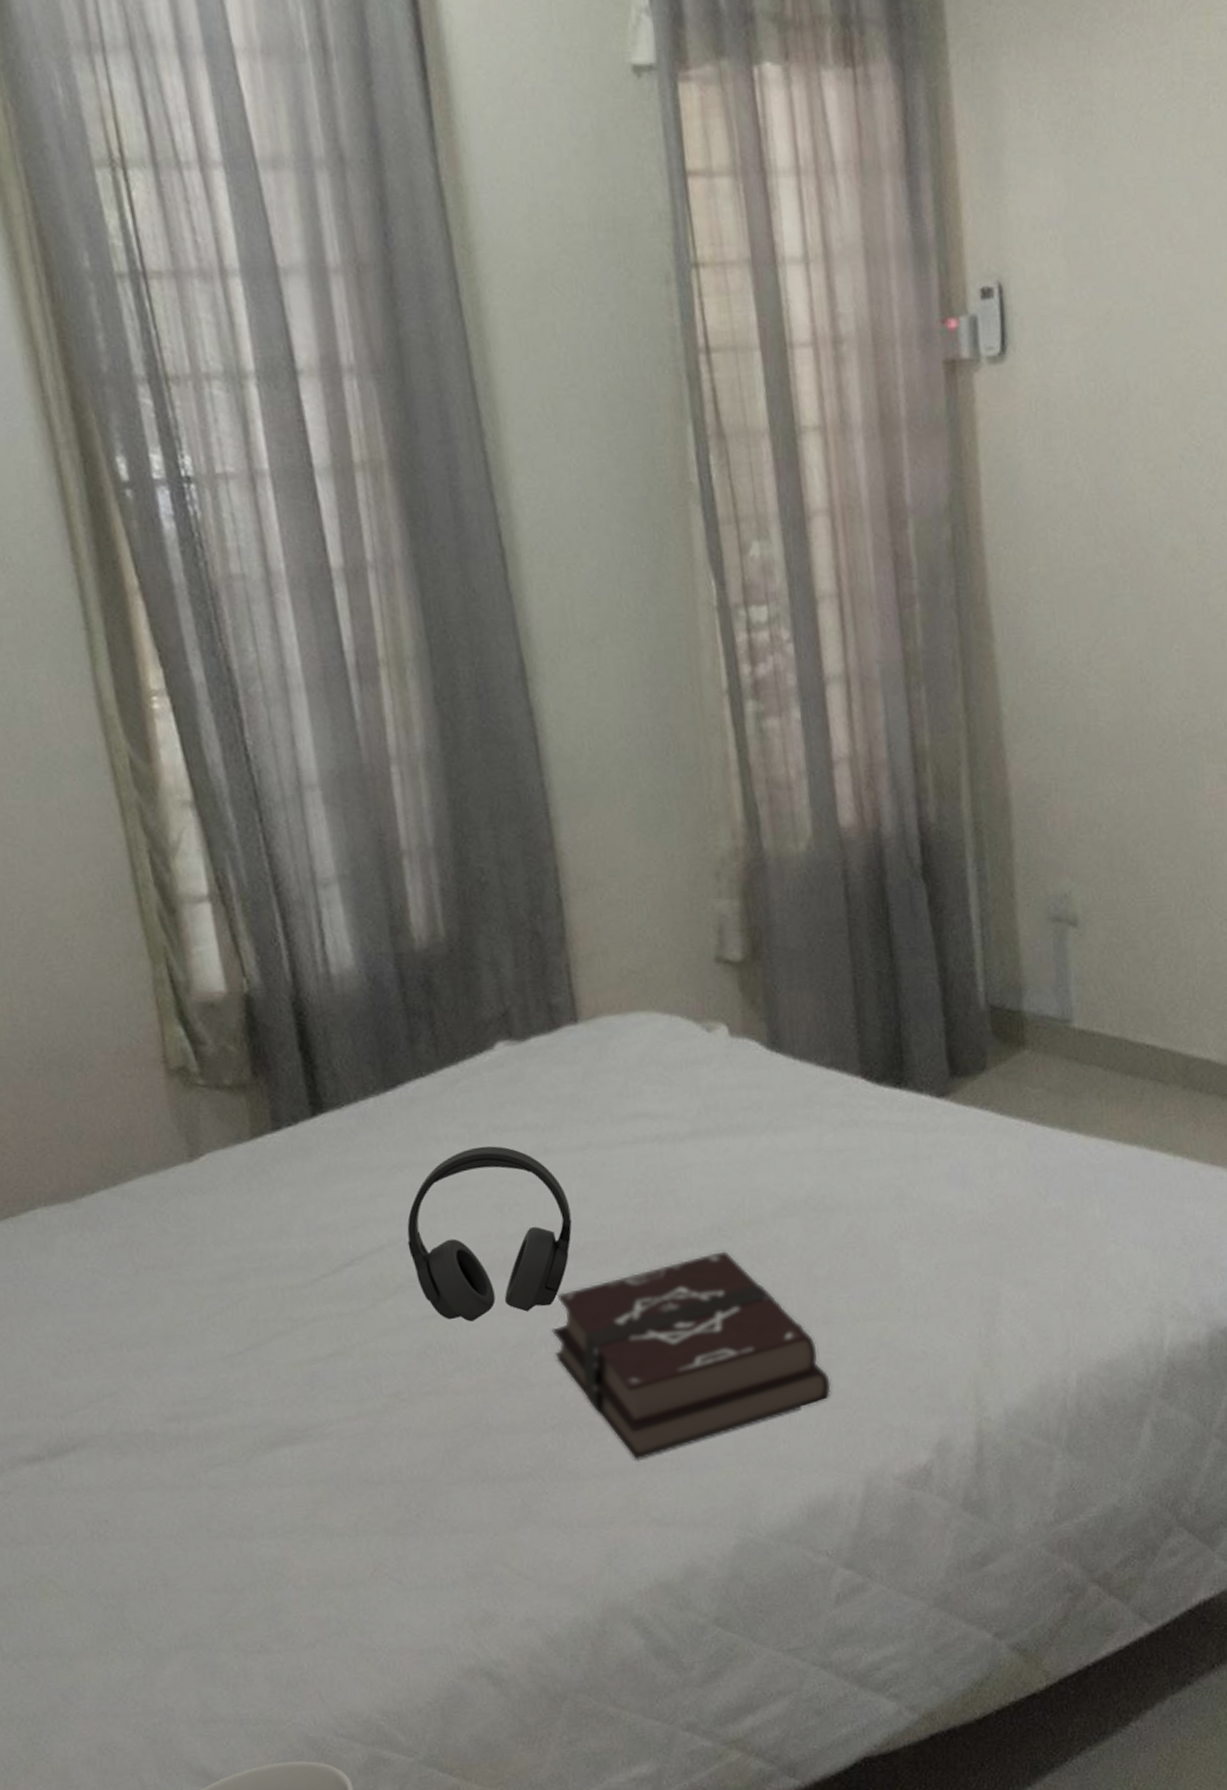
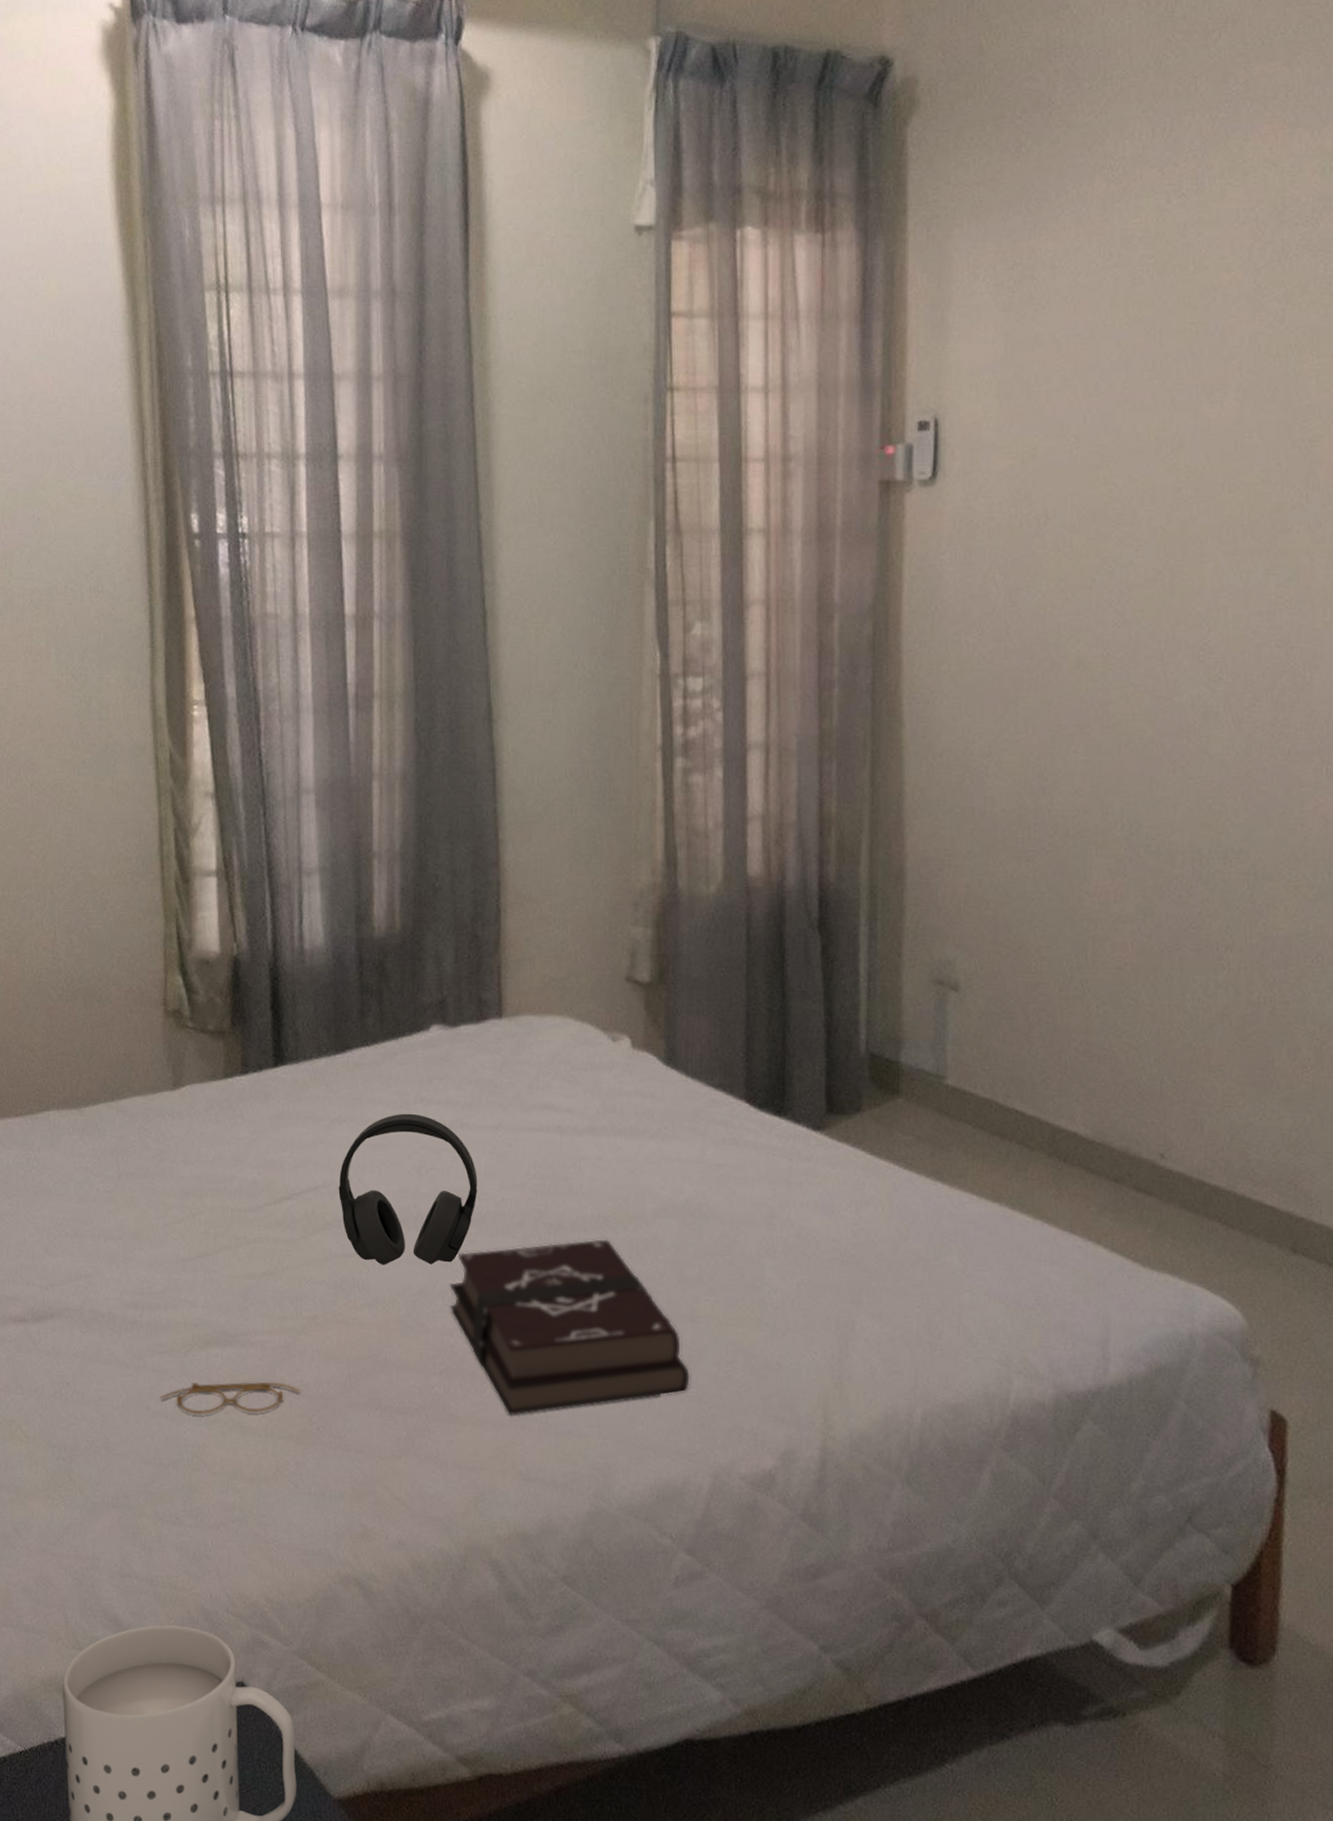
glasses: none [222,1472,392,1528] -> present [160,1382,300,1415]

